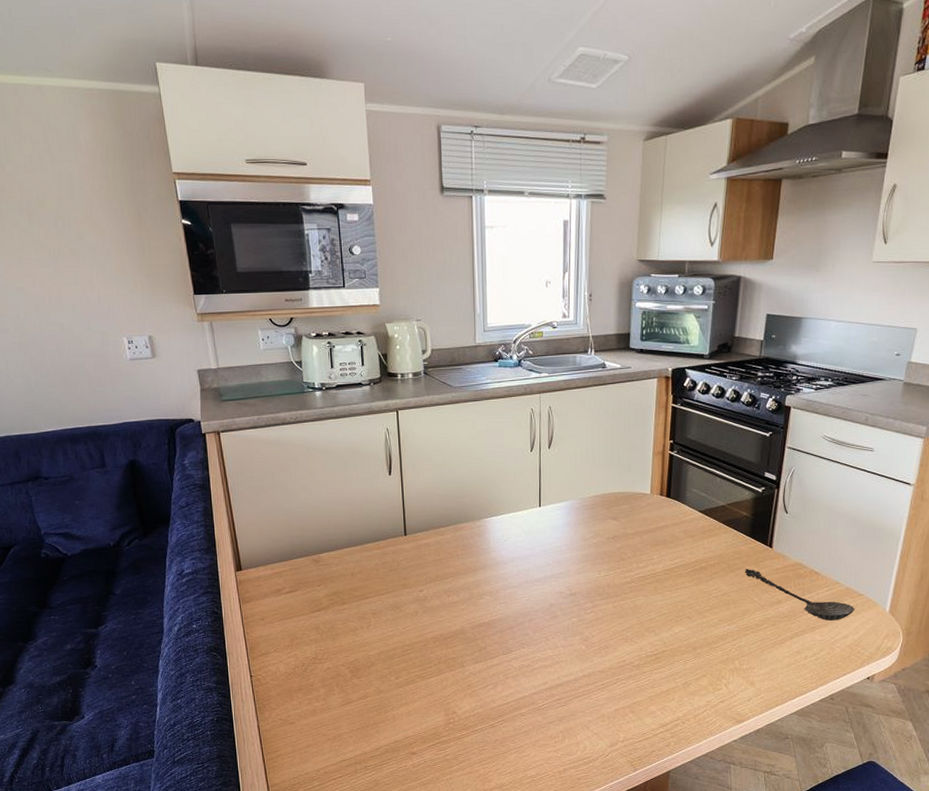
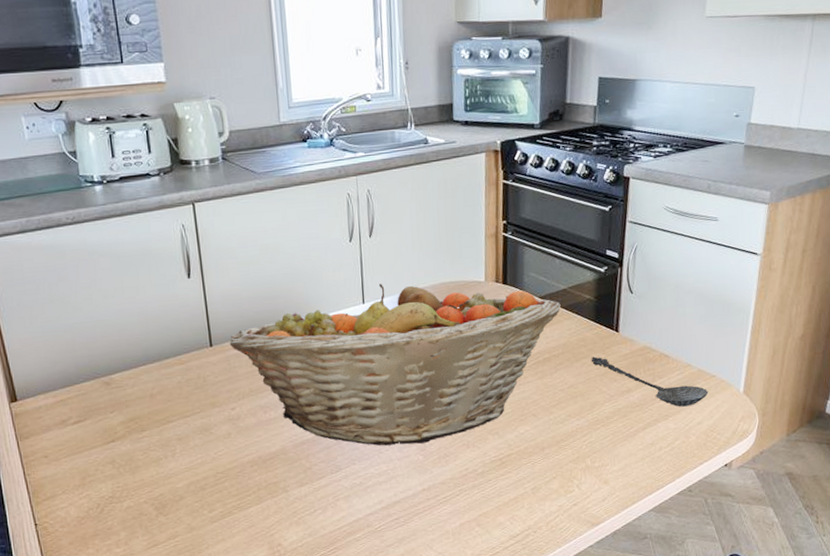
fruit basket: none [421,490,719,635] -> present [229,284,561,446]

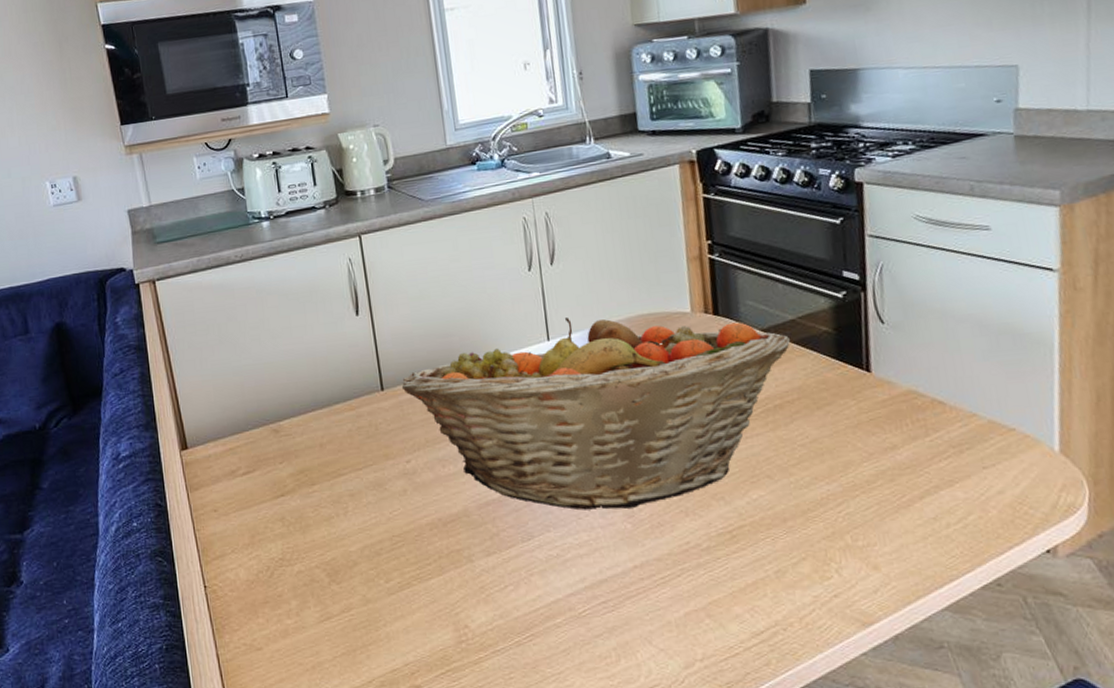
spoon: present [591,356,709,407] -> none [837,403,1008,470]

